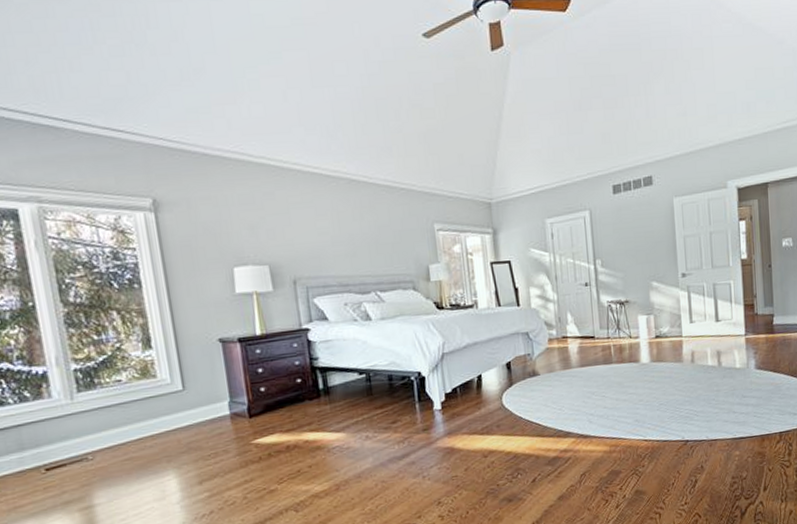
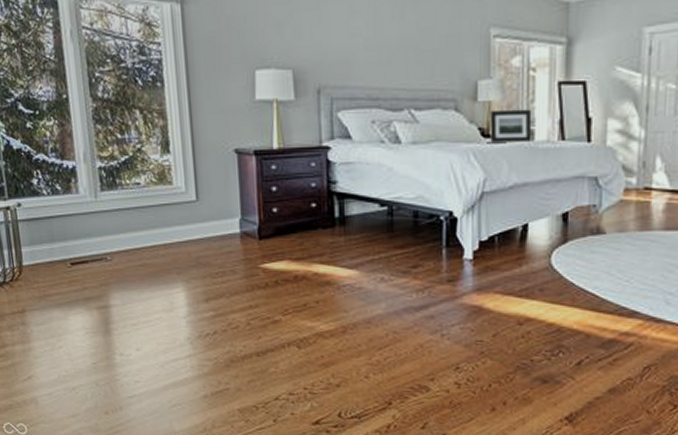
picture frame: none [441,284,476,314] -> present [490,109,532,144]

